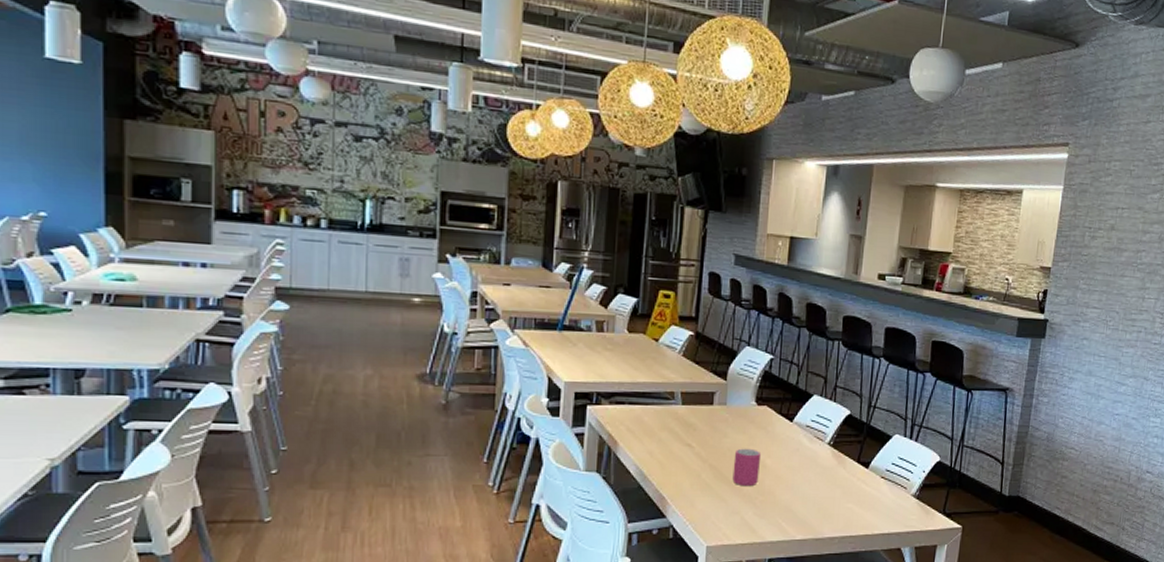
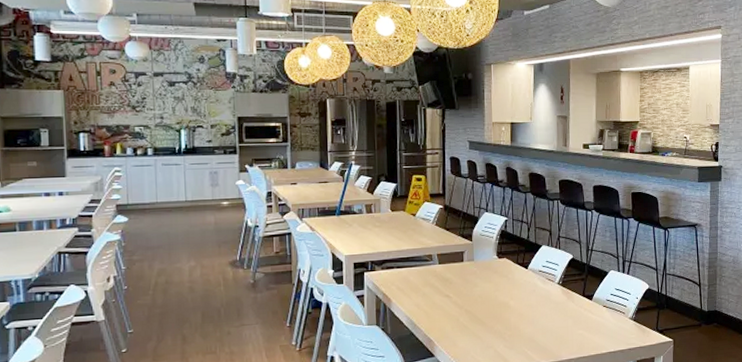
mug: present [732,448,762,487] -> none [484,293,506,325]

